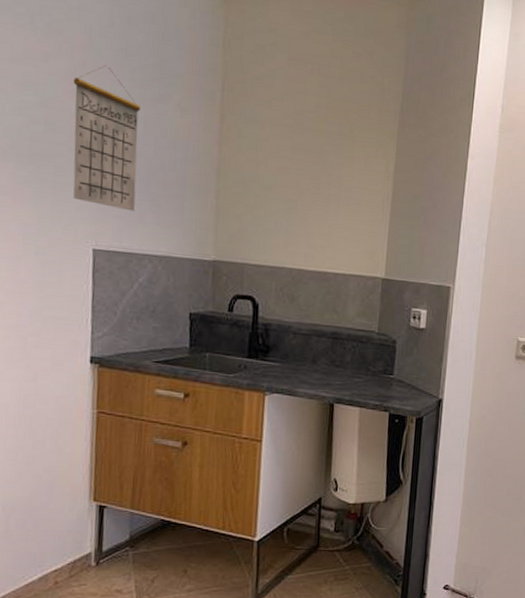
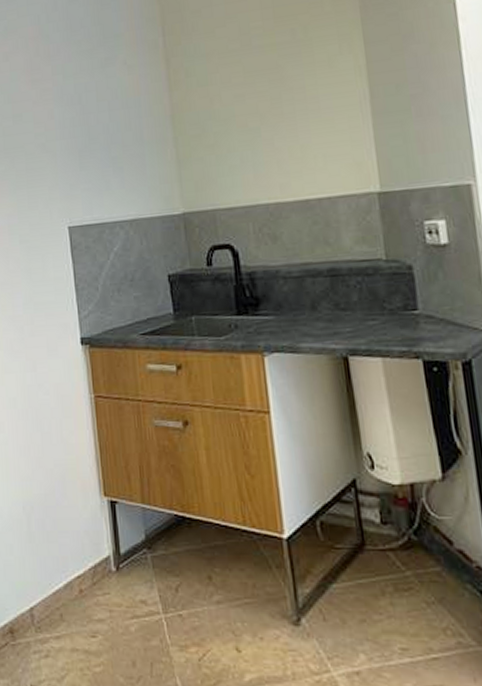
calendar: present [73,65,141,211] -> none [30,47,99,182]

